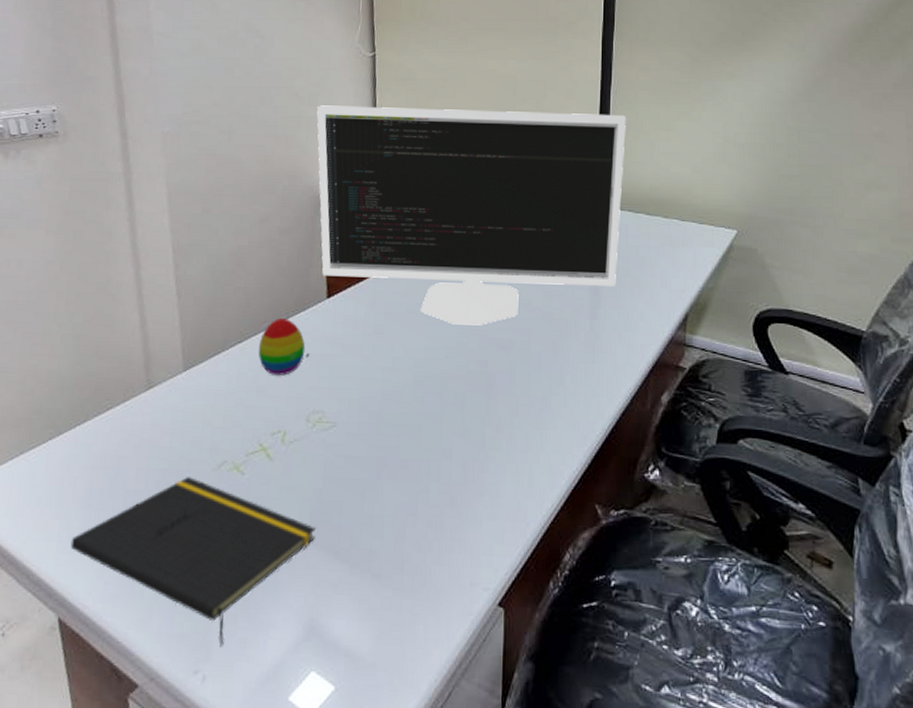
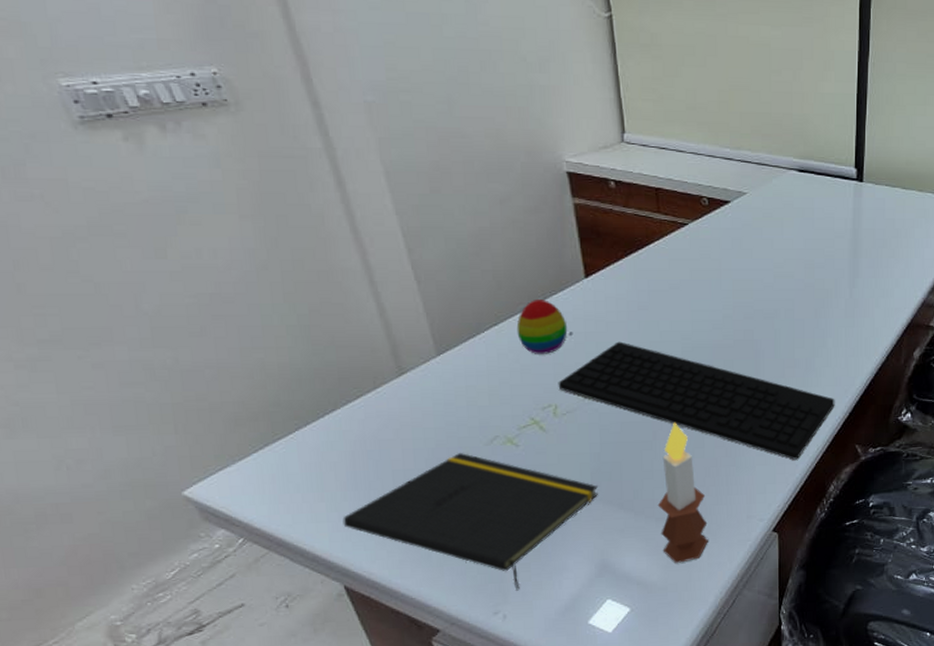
keyboard: none [289,366,573,517] -> present [558,341,835,460]
computer monitor: present [317,105,626,326] -> none [550,73,883,298]
candle: none [374,461,427,634] -> present [657,423,708,563]

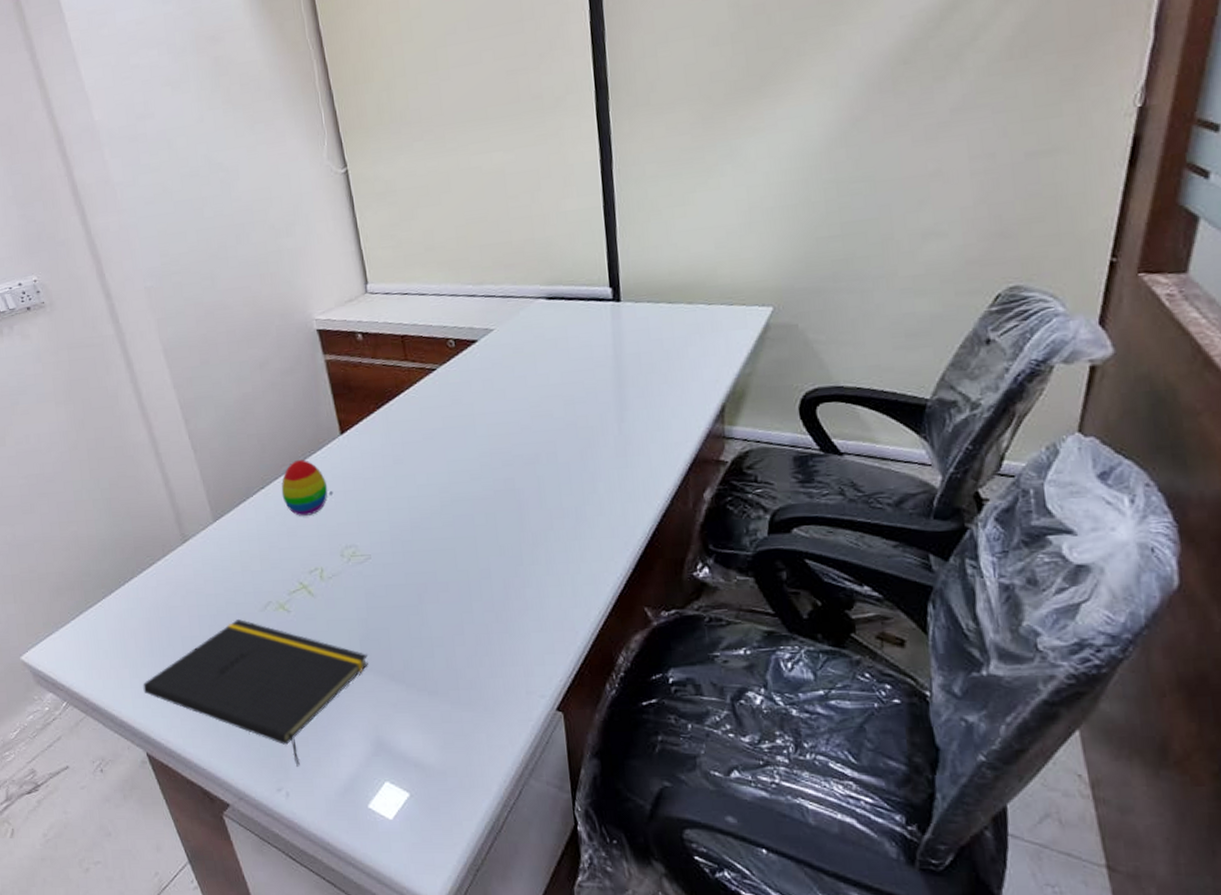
keyboard: present [558,341,835,460] -> none [322,498,615,626]
candle: present [657,423,708,563] -> none [429,584,486,744]

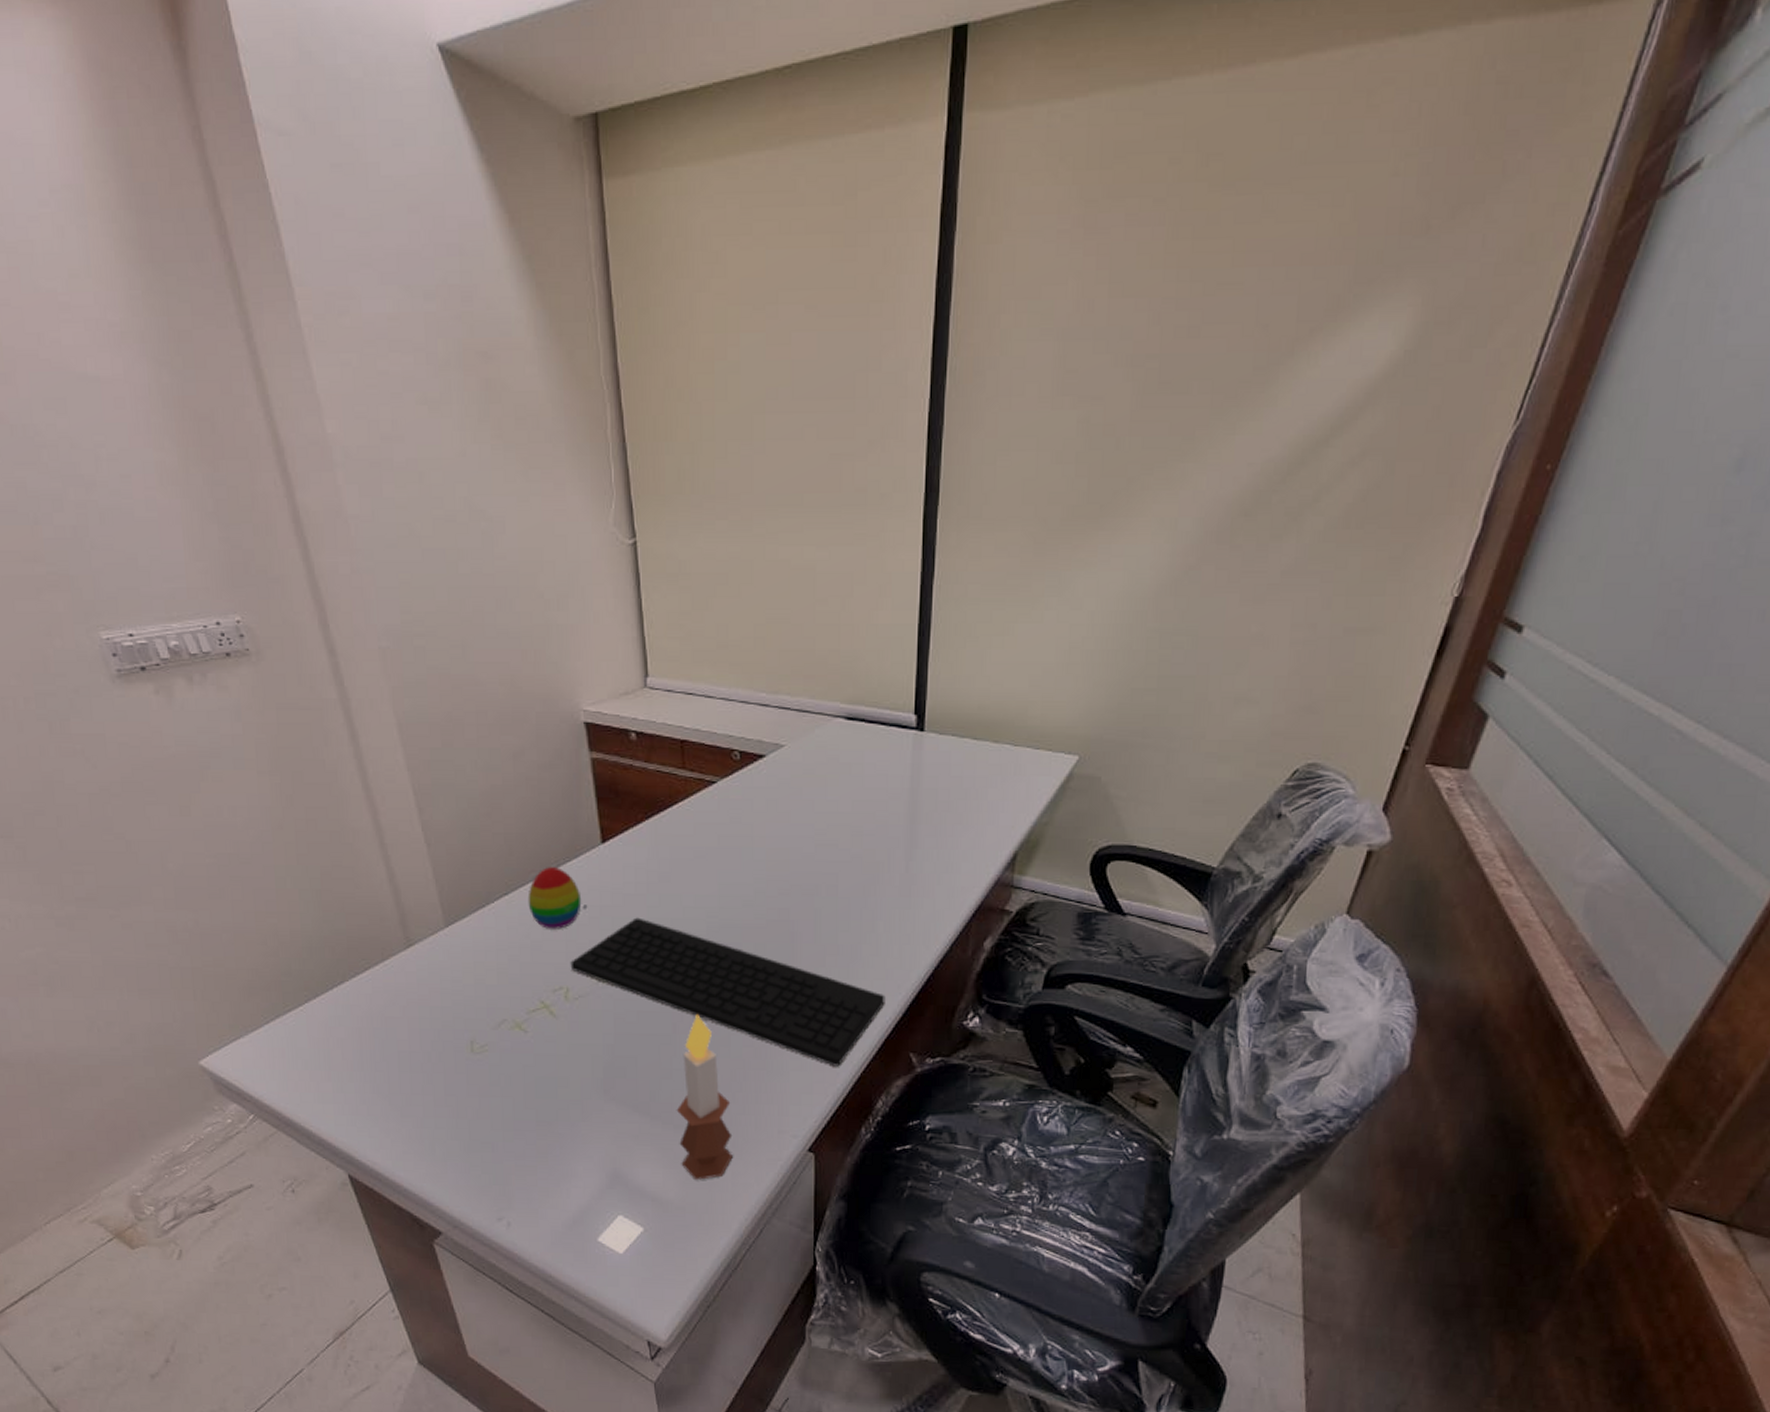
notepad: present [143,619,368,767] -> none [348,1036,611,1196]
keyboard: none [322,498,615,626] -> present [570,917,885,1067]
candle: none [429,584,486,744] -> present [676,1015,733,1180]

